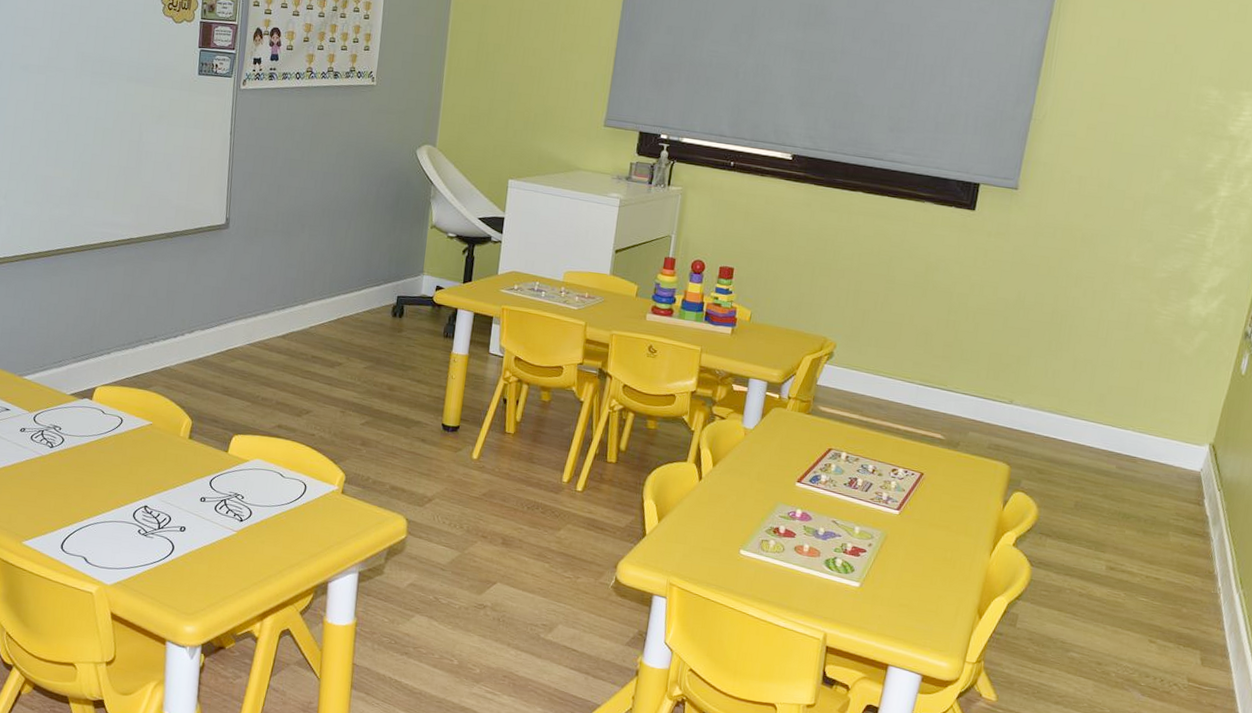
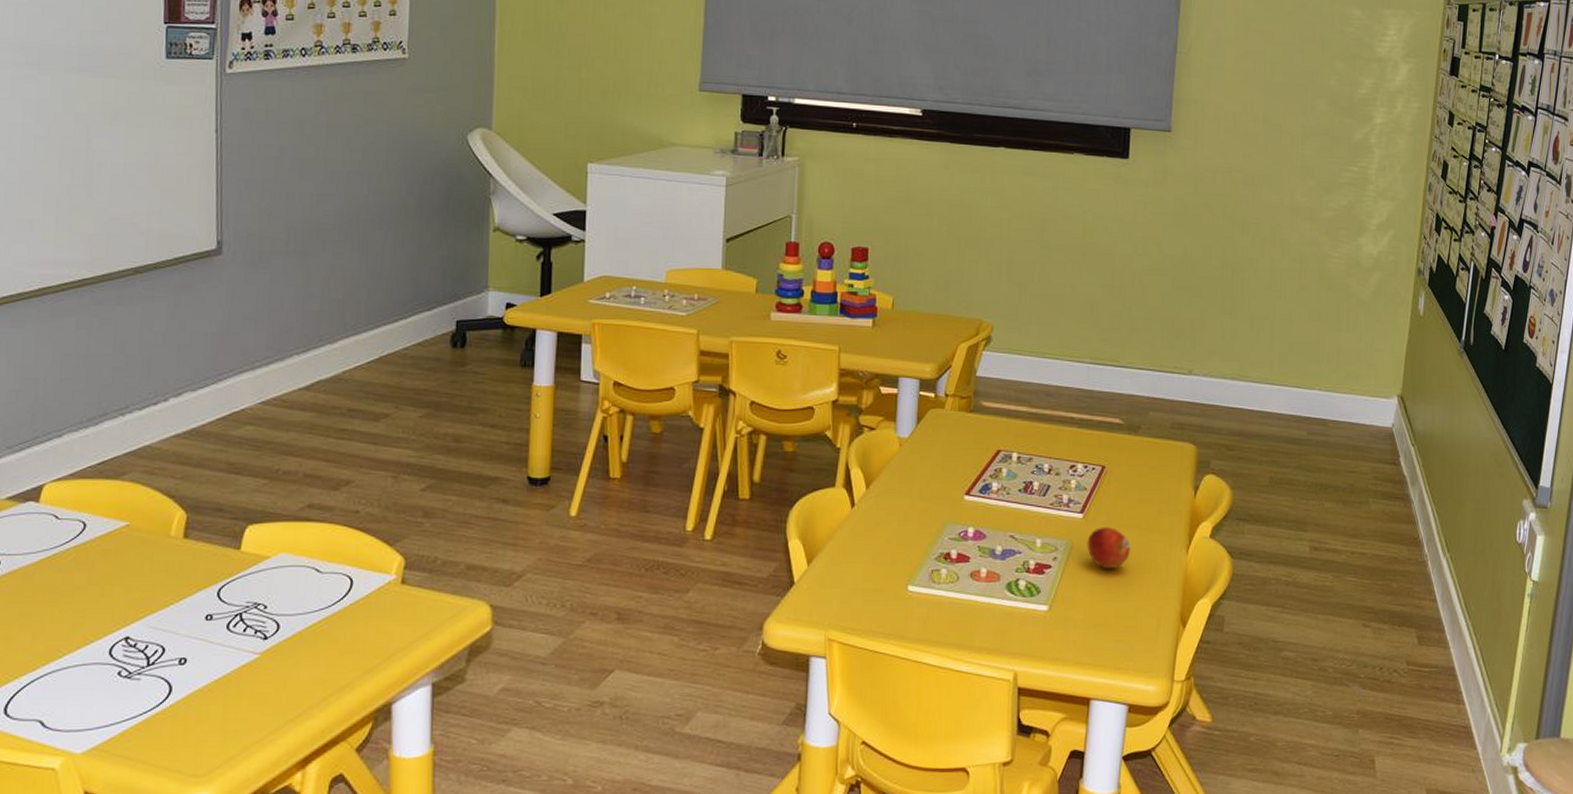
fruit: none [899,524,939,561] -> present [1087,526,1130,569]

